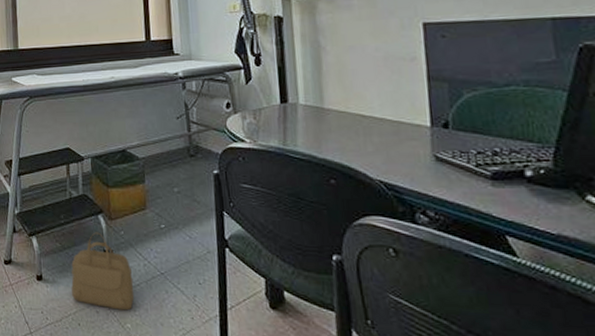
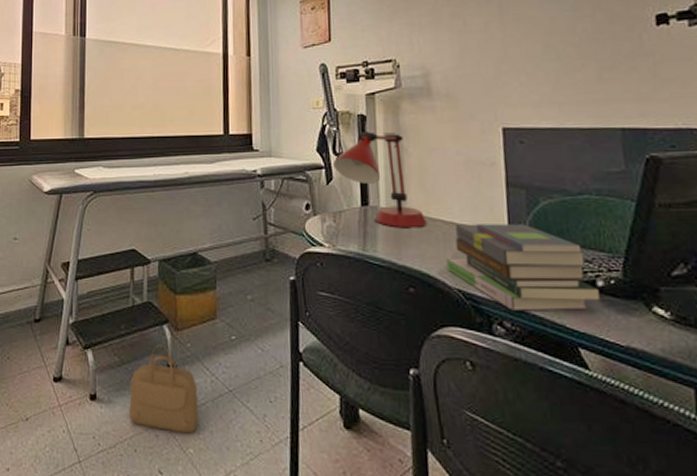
desk lamp: none [251,32,348,124] -> present [333,132,428,229]
books: none [366,116,528,201] -> present [445,224,599,311]

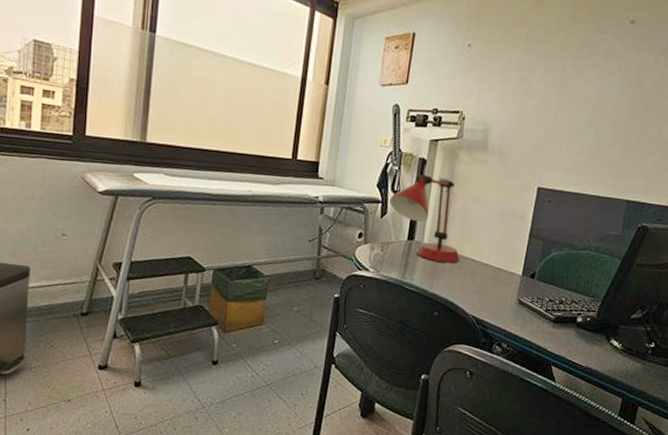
handbag: present [129,344,199,434] -> none [171,343,238,417]
books: present [445,224,599,311] -> none [467,263,577,338]

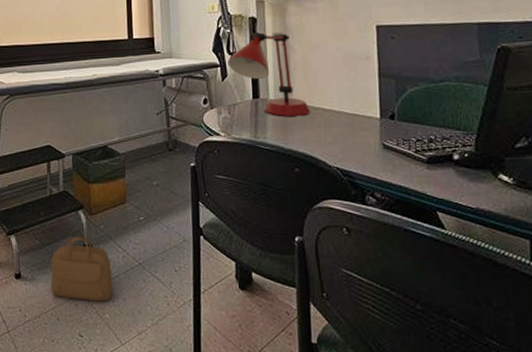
handbag: none [171,343,238,417] -> present [50,227,113,302]

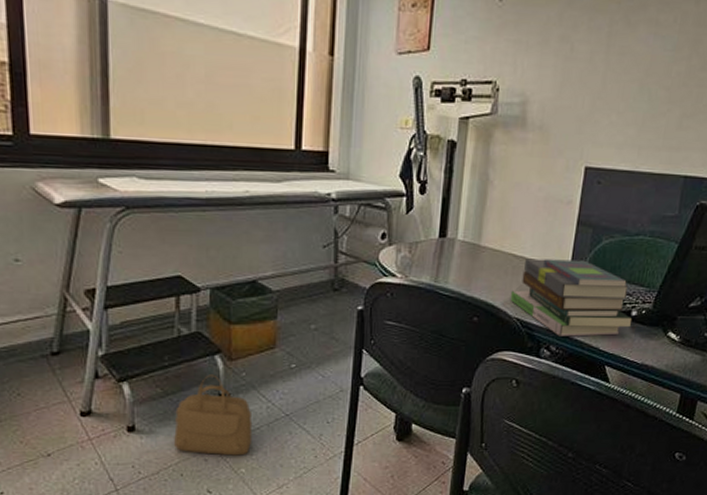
desk lamp: present [227,32,311,117] -> none [415,159,501,262]
books: none [326,109,455,183] -> present [510,258,632,337]

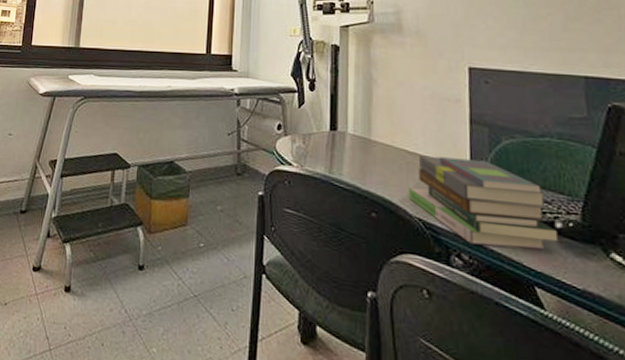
handbag: present [174,374,253,456] -> none [99,245,165,334]

